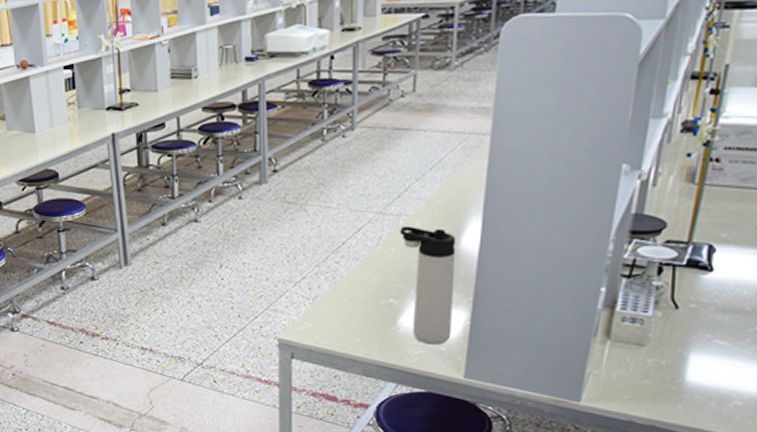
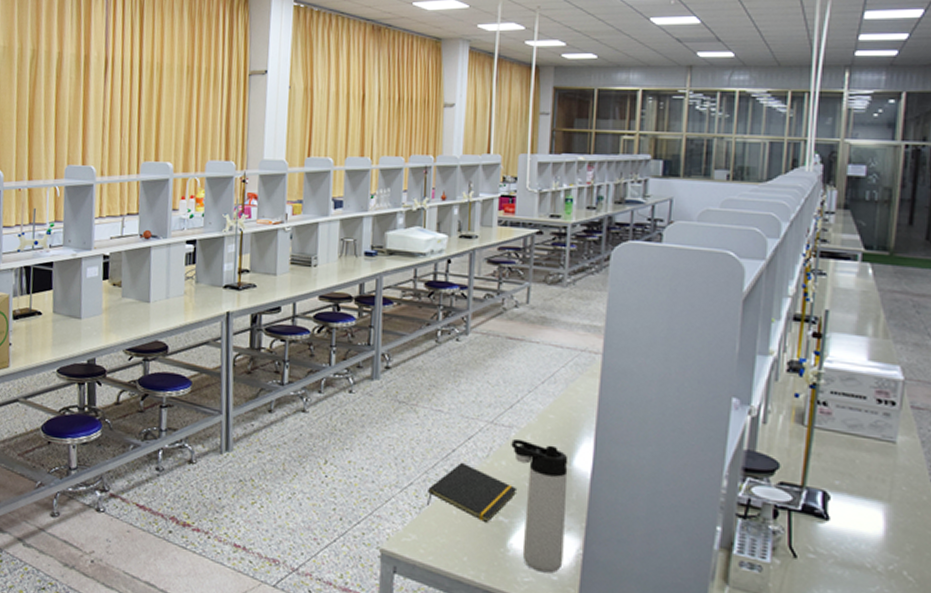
notepad: none [320,253,407,307] -> present [427,462,518,524]

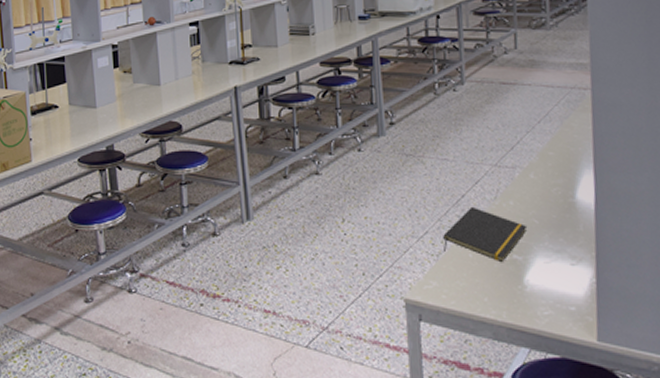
thermos bottle: present [511,438,569,574] -> none [516,178,579,305]

